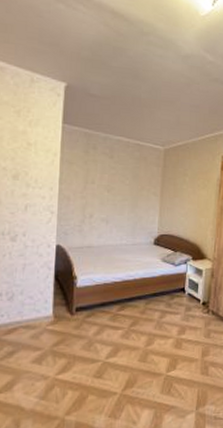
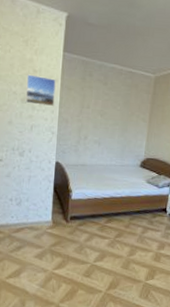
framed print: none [18,148,55,183] -> present [25,74,56,107]

